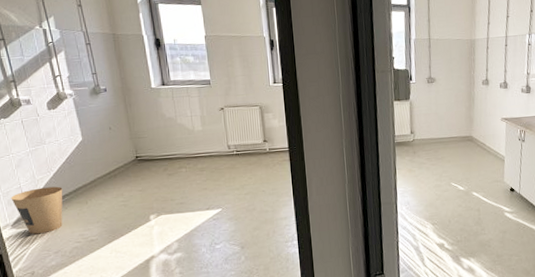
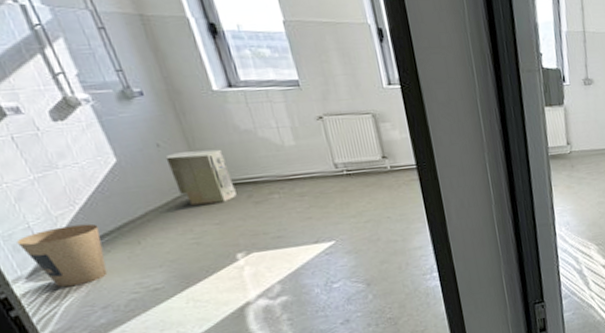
air purifier: none [113,132,157,175] -> present [165,149,237,206]

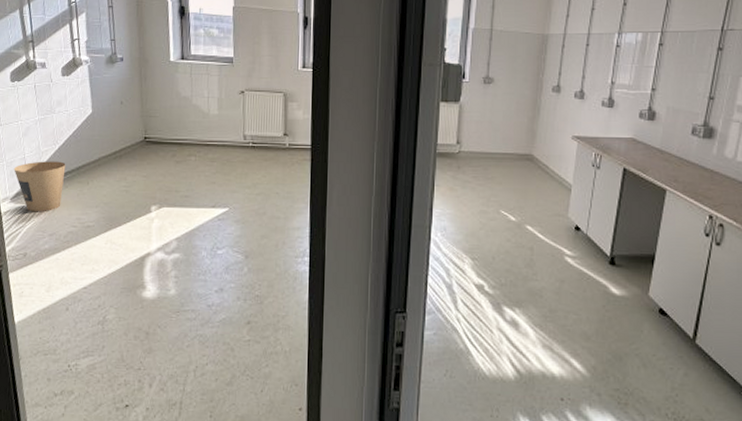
air purifier: present [165,149,237,206] -> none [124,111,165,157]

